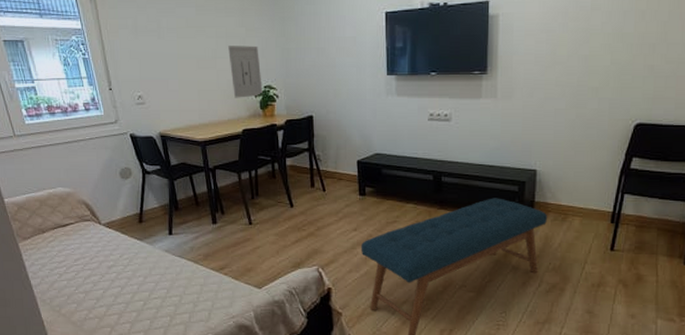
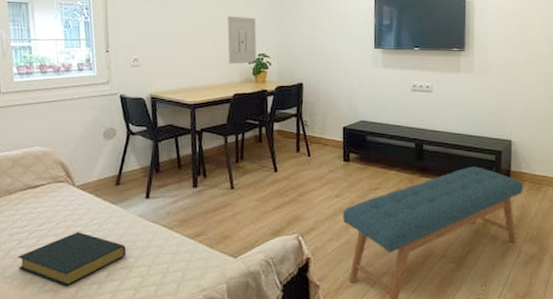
hardback book: none [61,266,157,315] -> present [18,232,126,287]

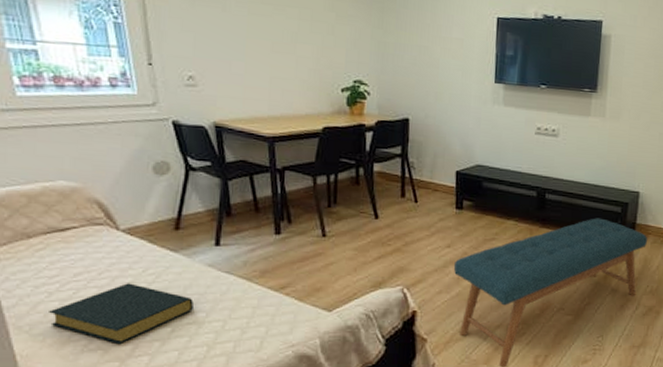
wall art: present [227,16,257,64] -> none [312,31,352,92]

